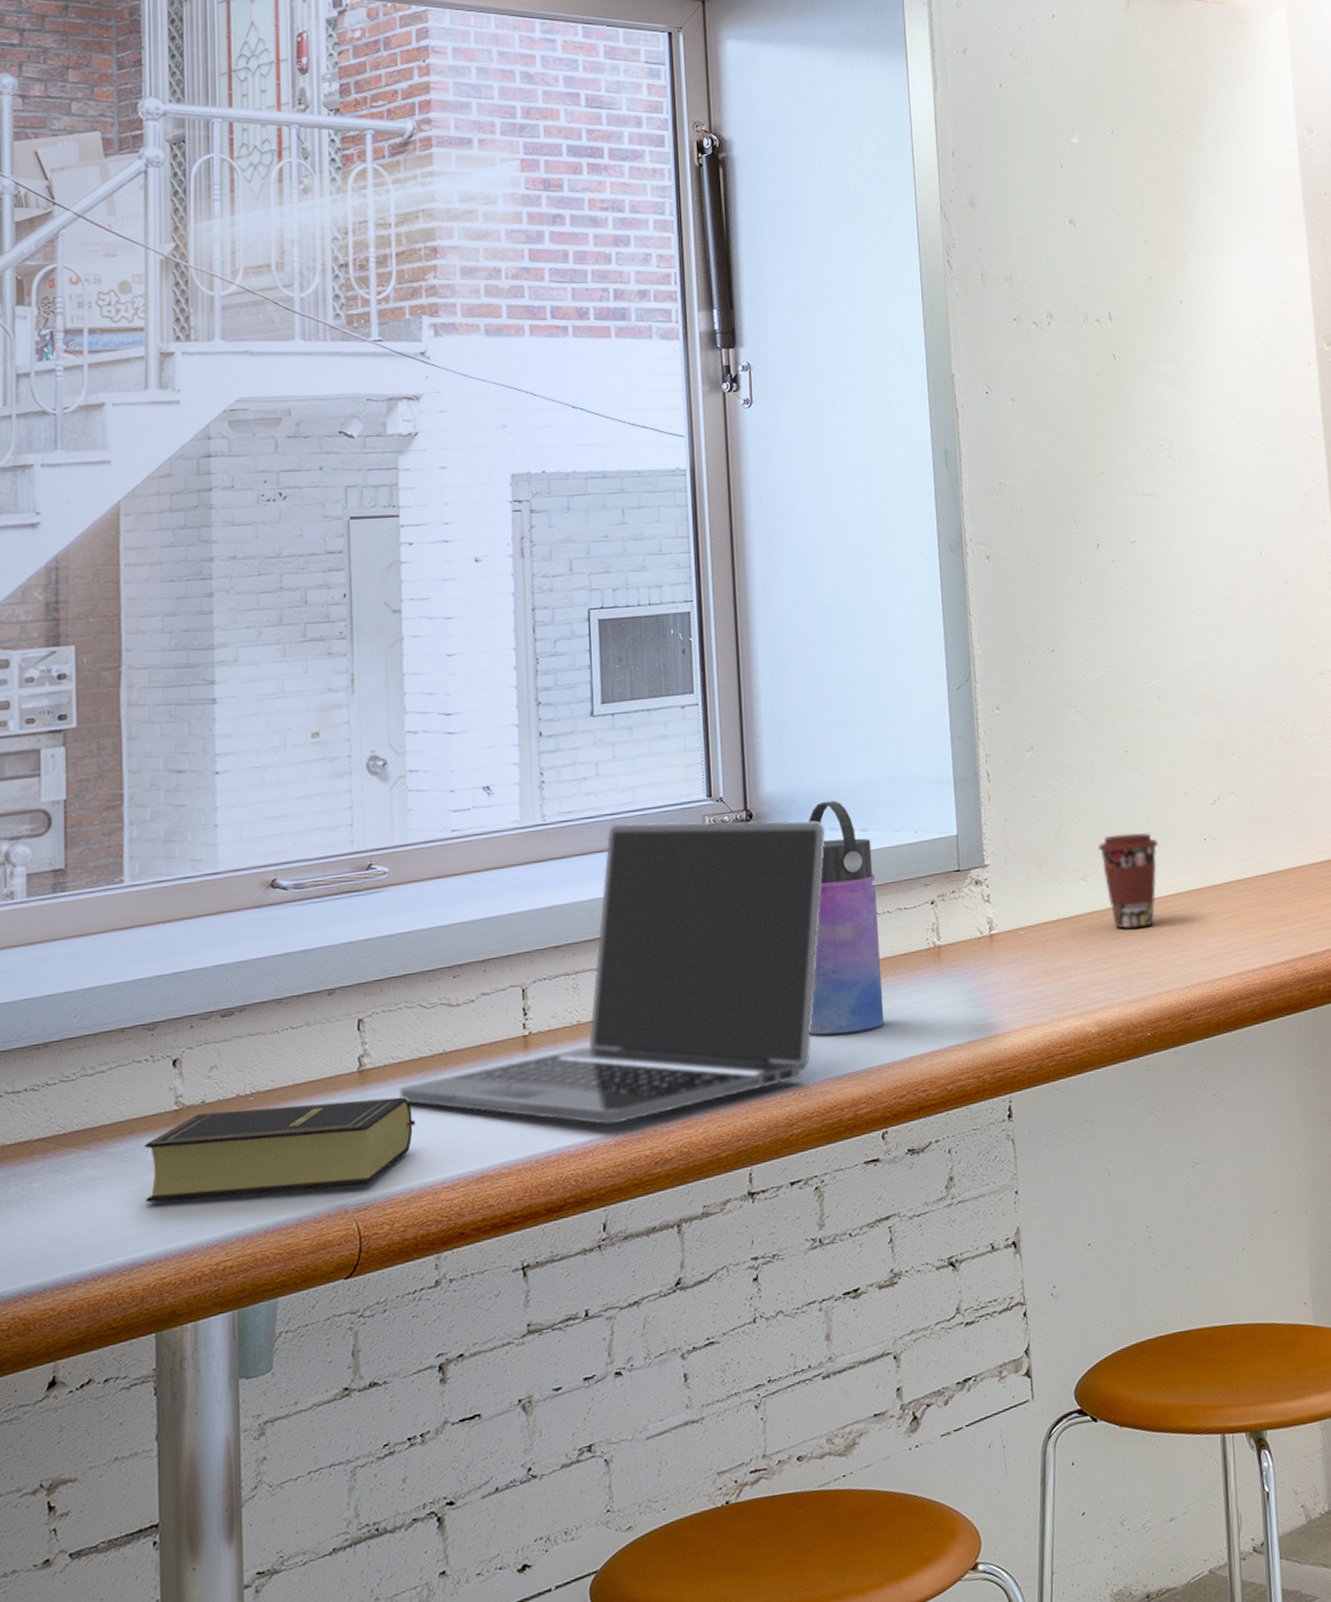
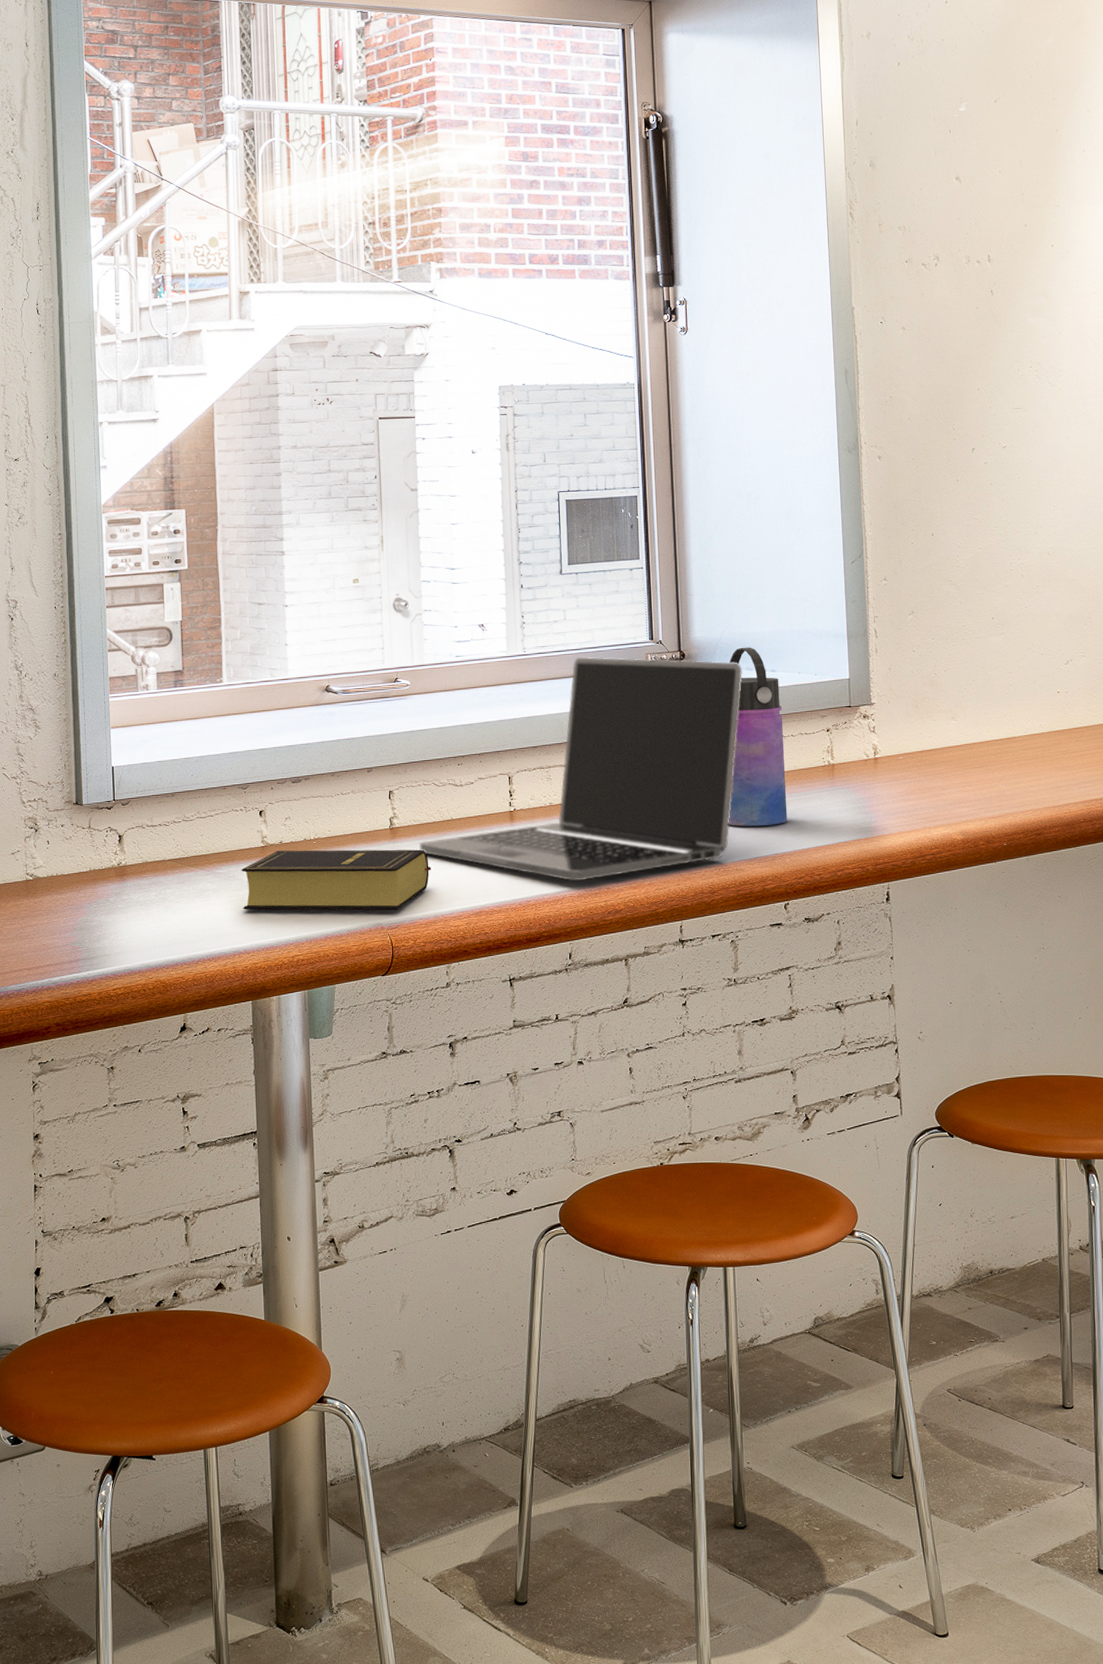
coffee cup: present [1097,833,1159,929] -> none [966,684,1019,760]

